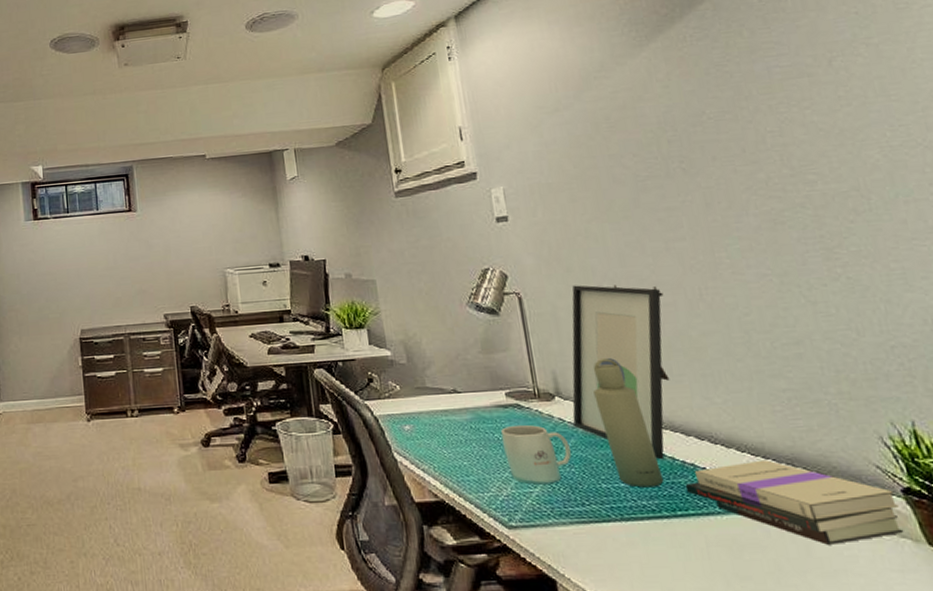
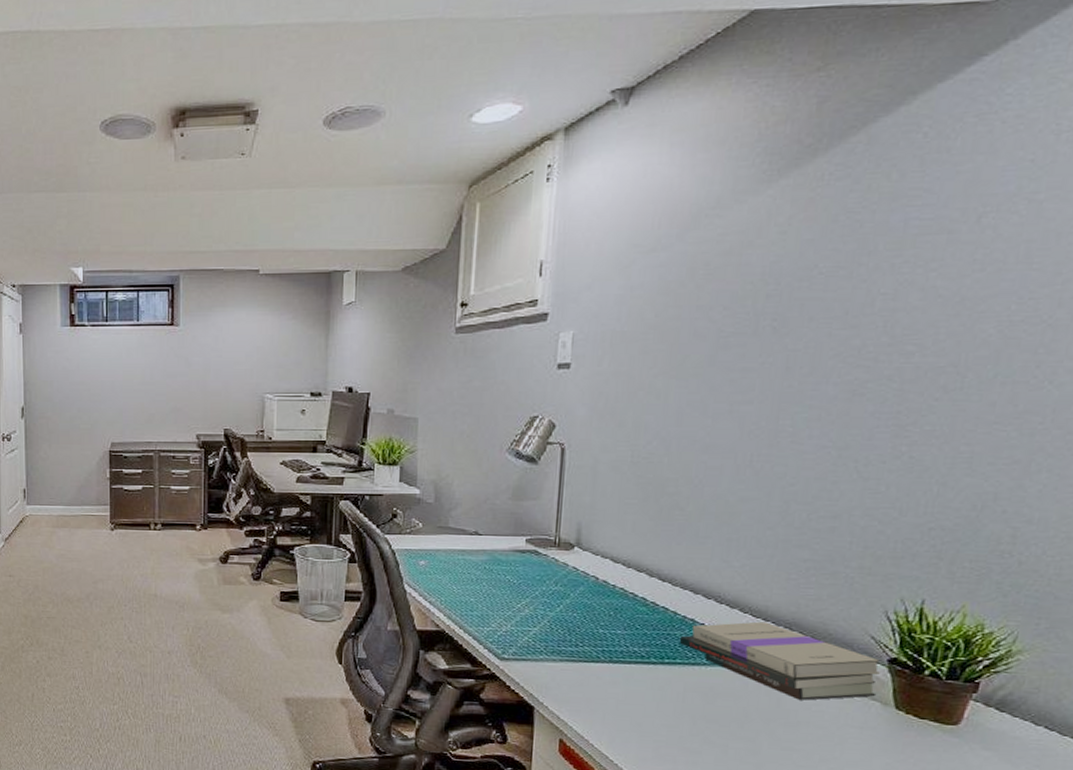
mug: present [500,424,572,485] -> none [511,569,577,625]
picture frame: present [572,285,670,460] -> none [586,441,713,613]
bottle: present [592,358,664,488] -> none [613,515,661,637]

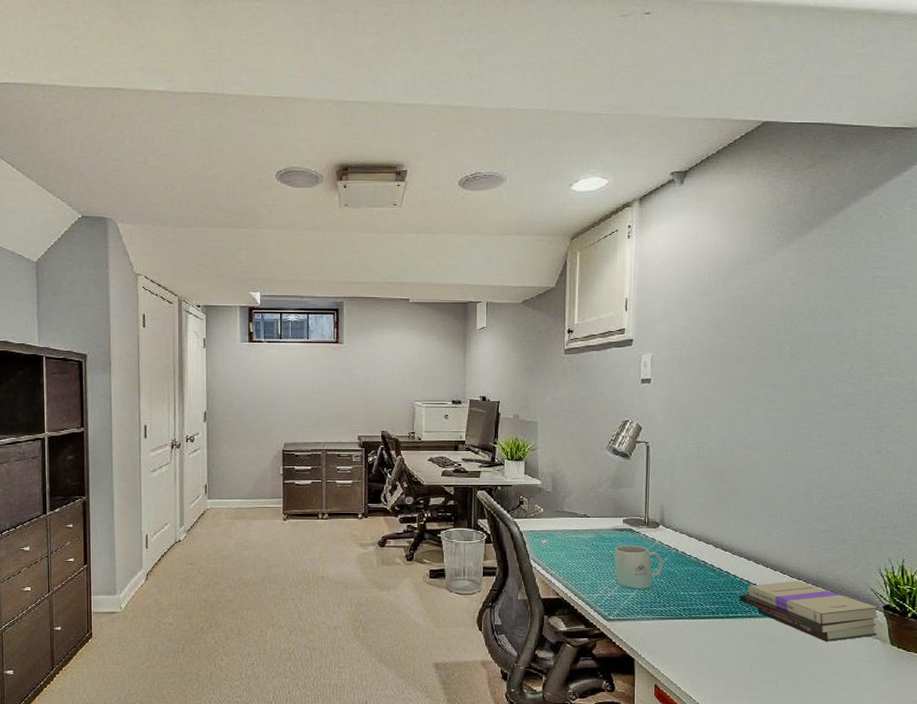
mug: none [511,569,577,625] -> present [614,544,663,590]

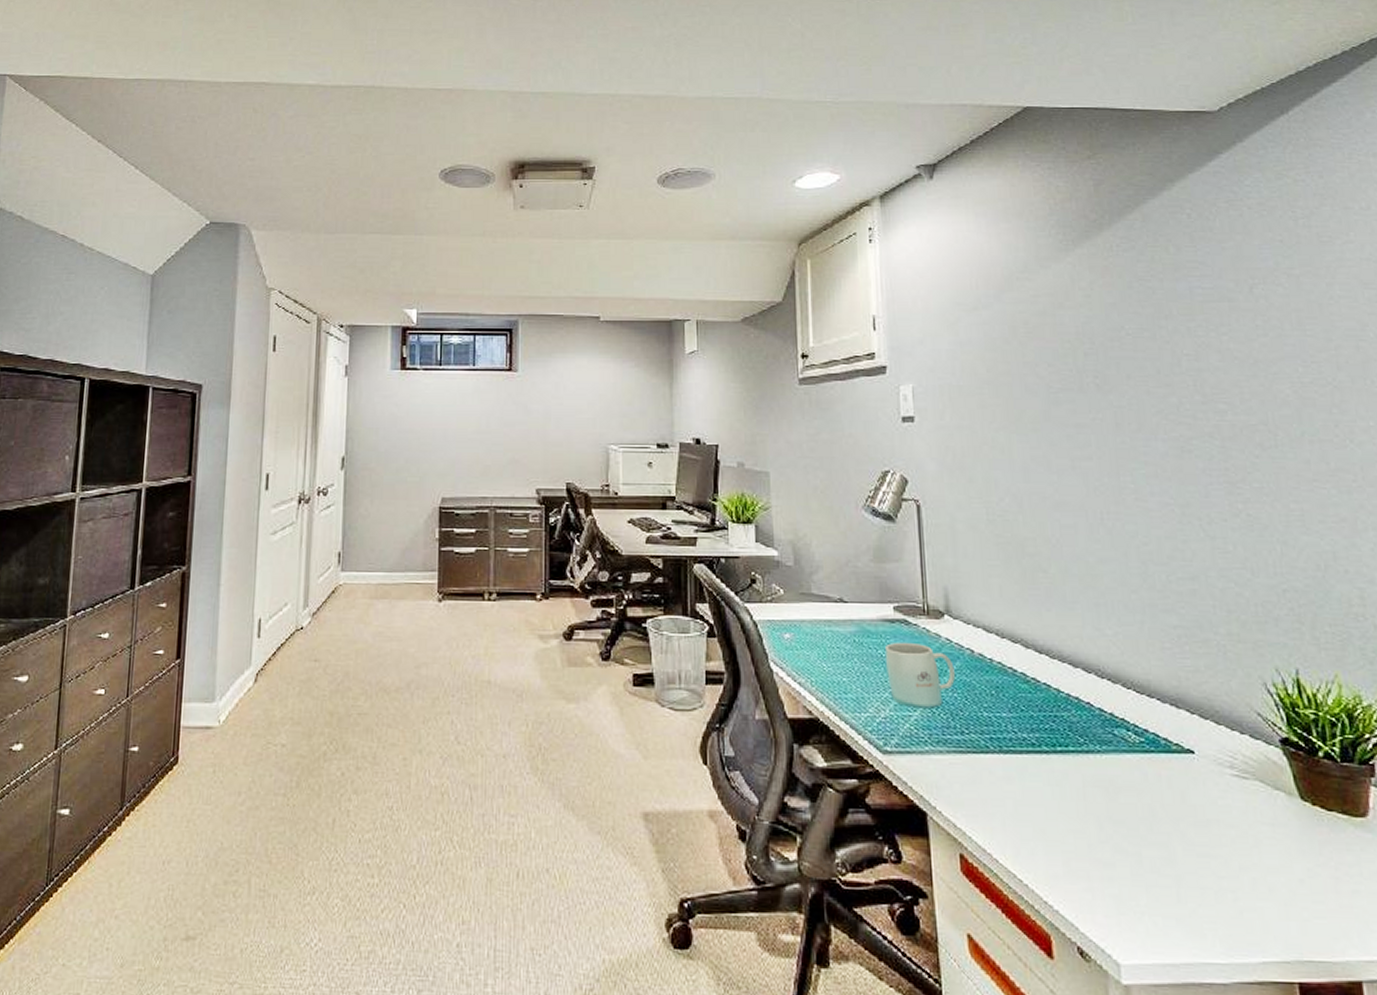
books: present [739,580,879,642] -> none [1067,698,1279,793]

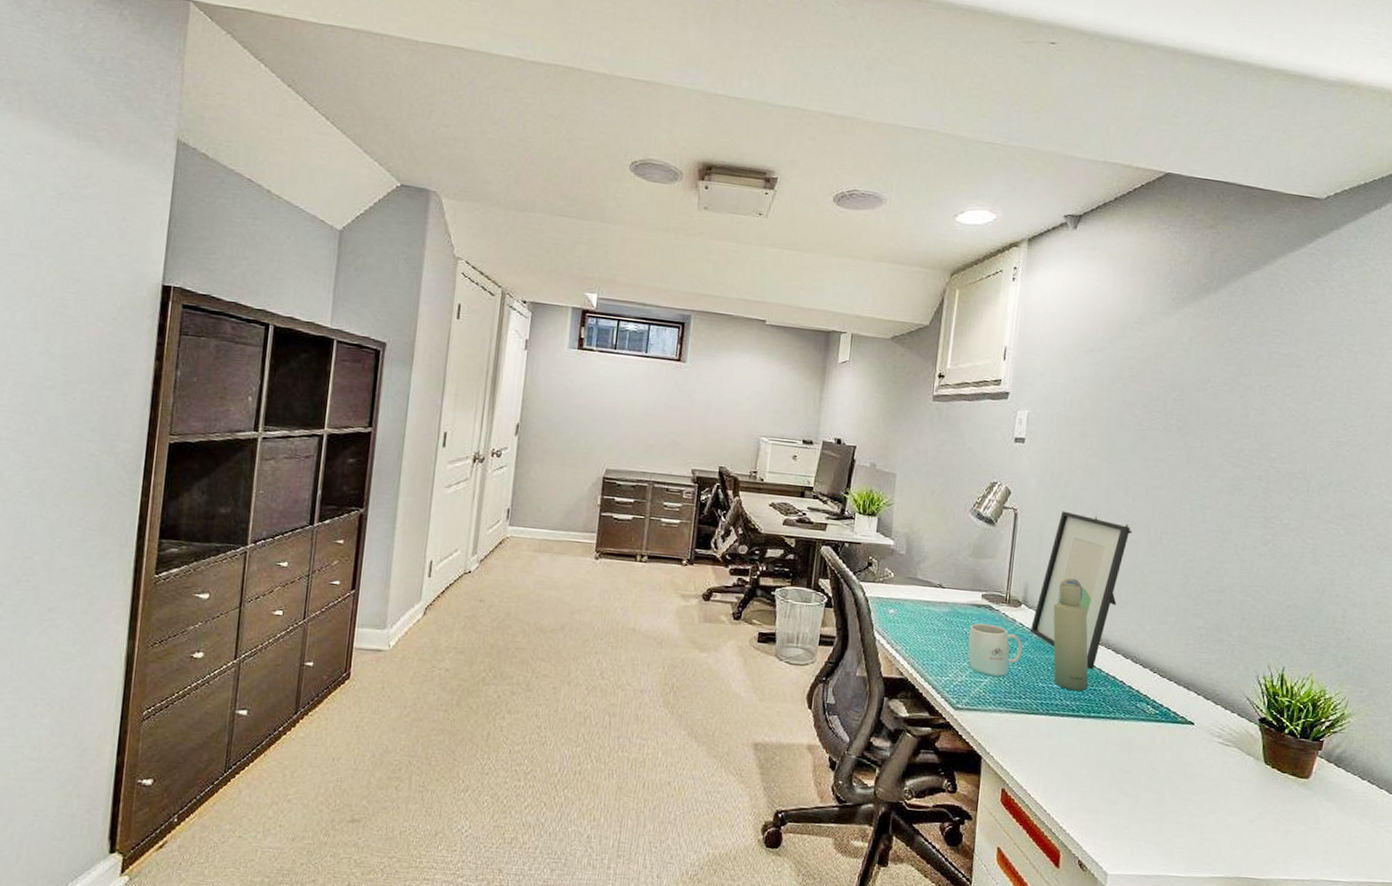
picture frame: none [960,497,1065,691] -> present [1030,511,1132,670]
bottle: none [984,578,1047,720] -> present [1053,578,1089,691]

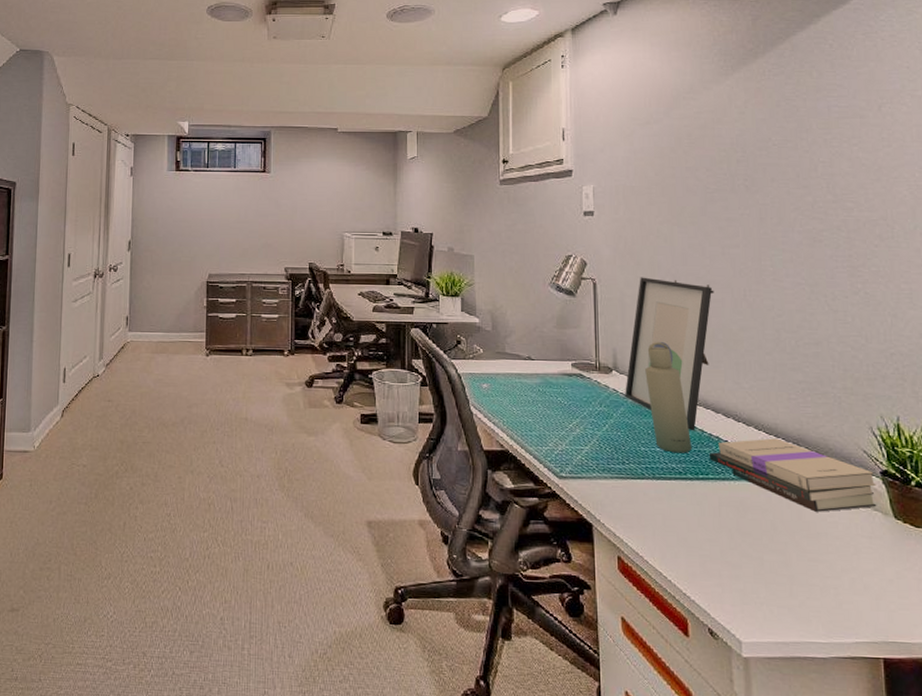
mug: present [967,623,1023,678] -> none [563,391,619,444]
books: none [1103,681,1253,754] -> present [708,438,877,512]

